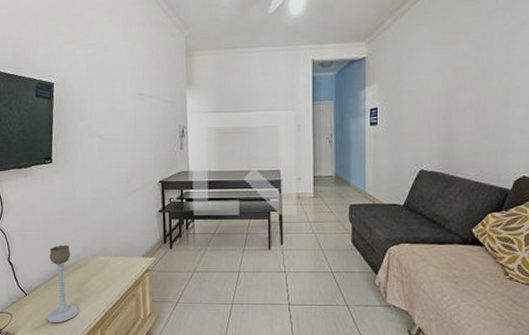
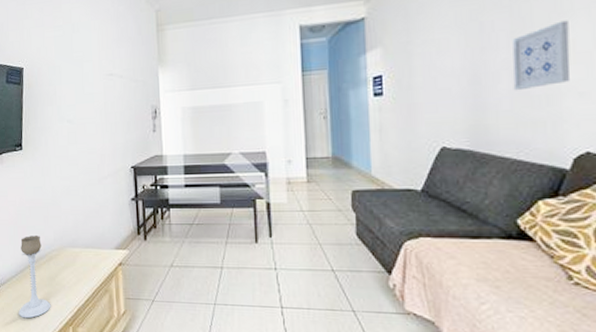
wall art: none [475,71,516,126] -> present [512,20,571,91]

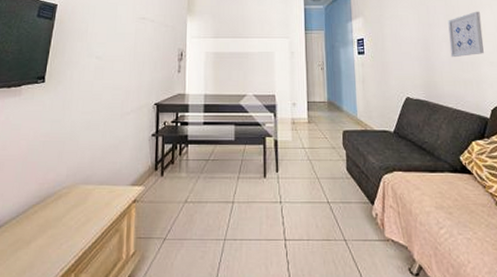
candle holder: present [18,236,51,319] -> none [13,172,53,267]

